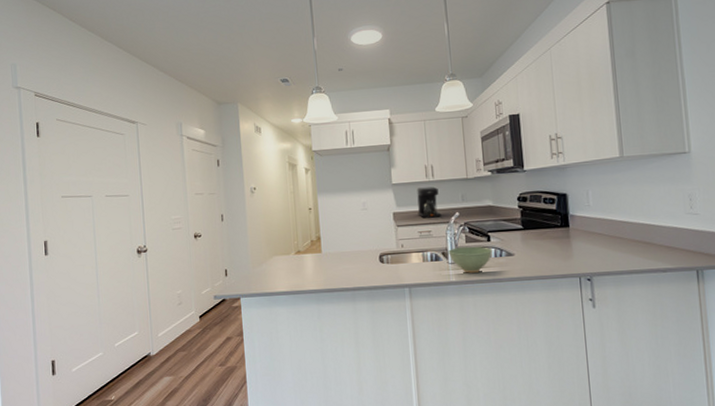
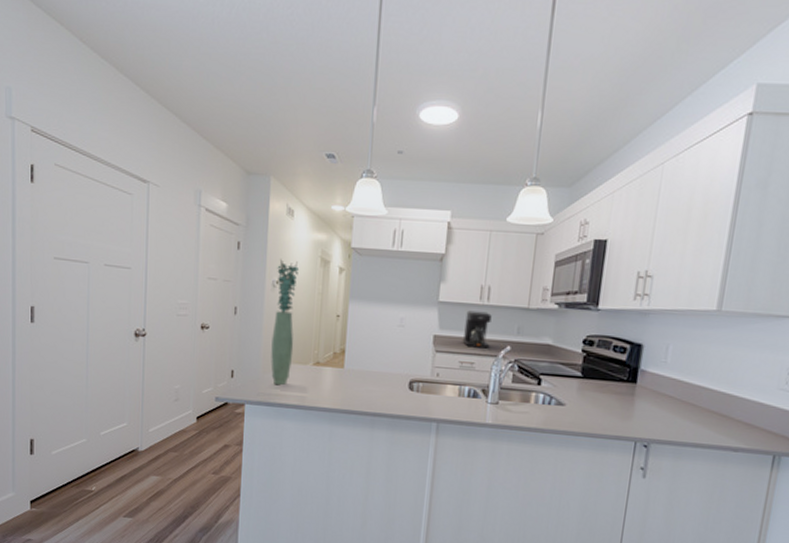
vase: none [253,169,277,277] -> present [270,259,299,386]
bowl: present [448,246,492,273] -> none [489,386,541,418]

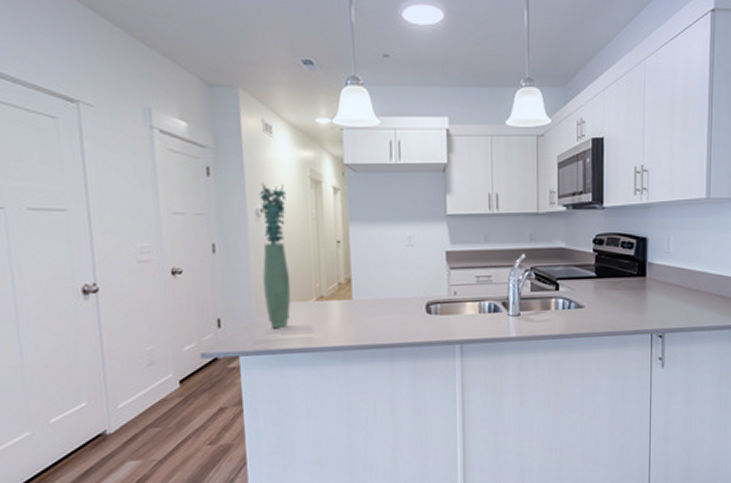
coffee maker: present [462,310,492,349] -> none [476,221,505,260]

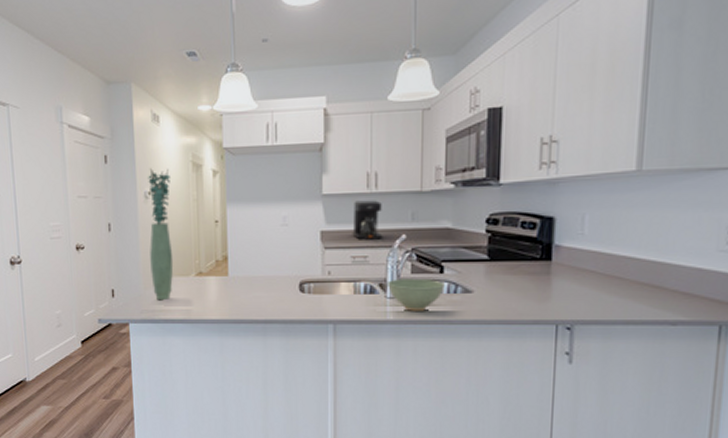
coffee maker: none [476,221,505,260] -> present [352,200,383,240]
bowl: none [510,296,560,328] -> present [388,278,444,311]

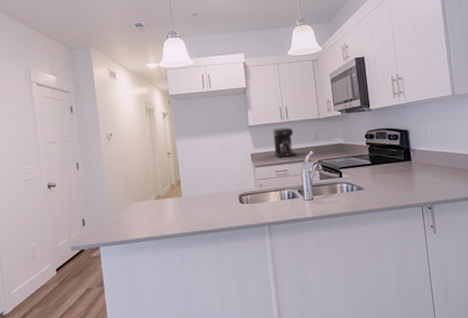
vase: present [148,168,174,301] -> none [109,114,136,224]
bowl: present [388,278,444,311] -> none [304,183,344,209]

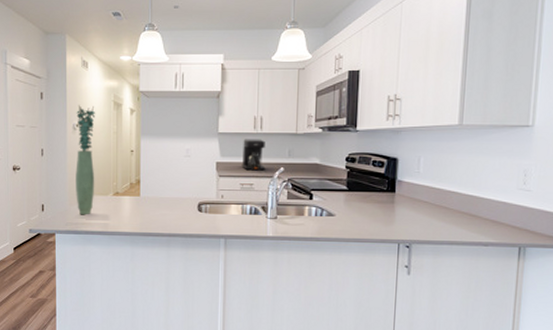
vase: none [109,114,136,224] -> present [76,105,95,215]

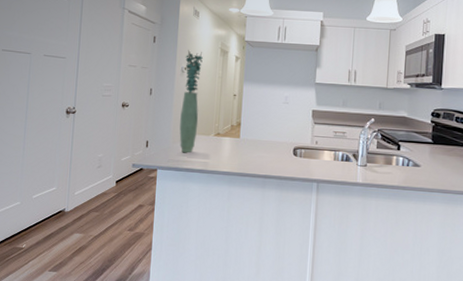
coffee maker: present [241,139,266,171] -> none [335,90,358,121]

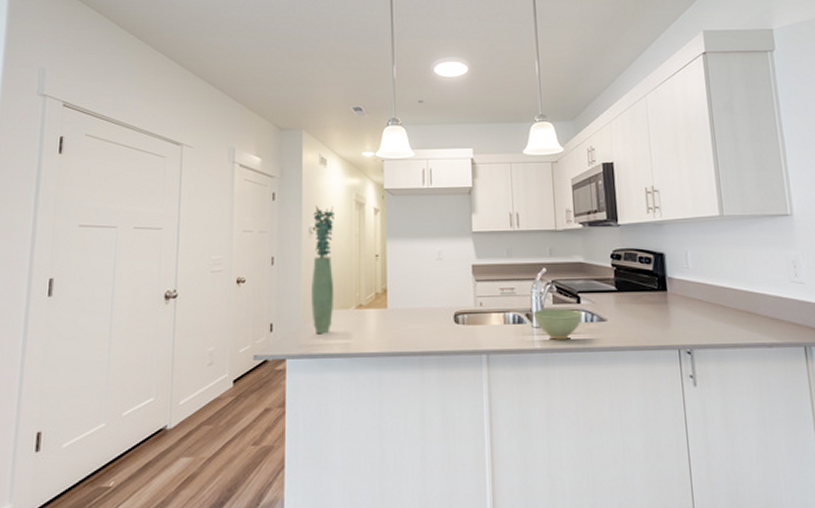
bowl: none [359,151,400,178] -> present [533,308,582,340]

